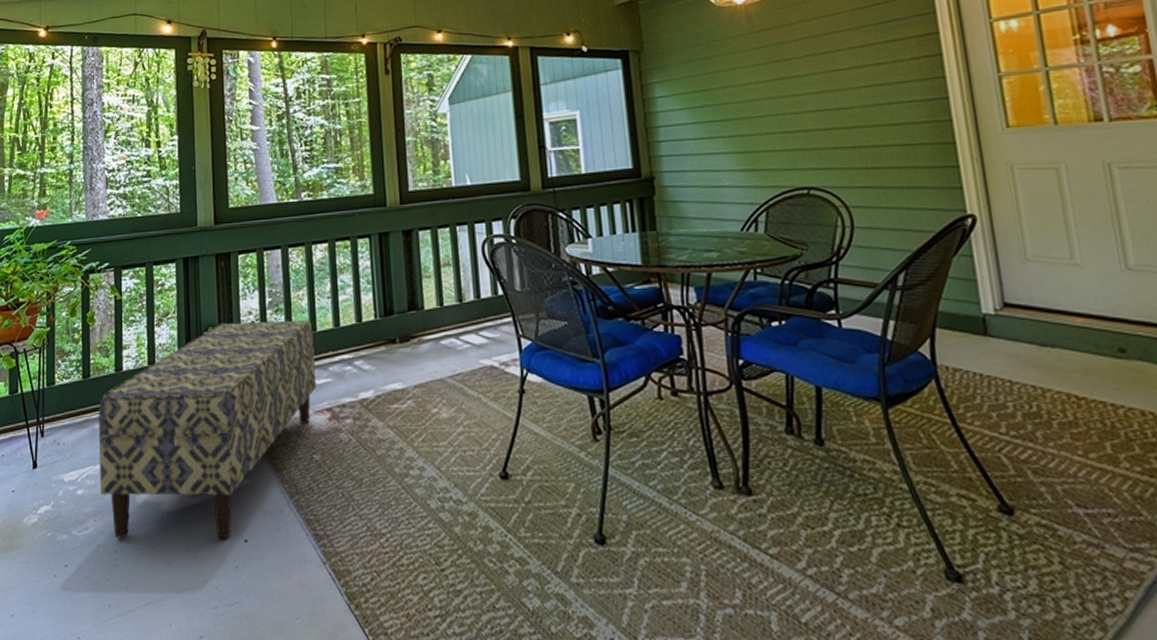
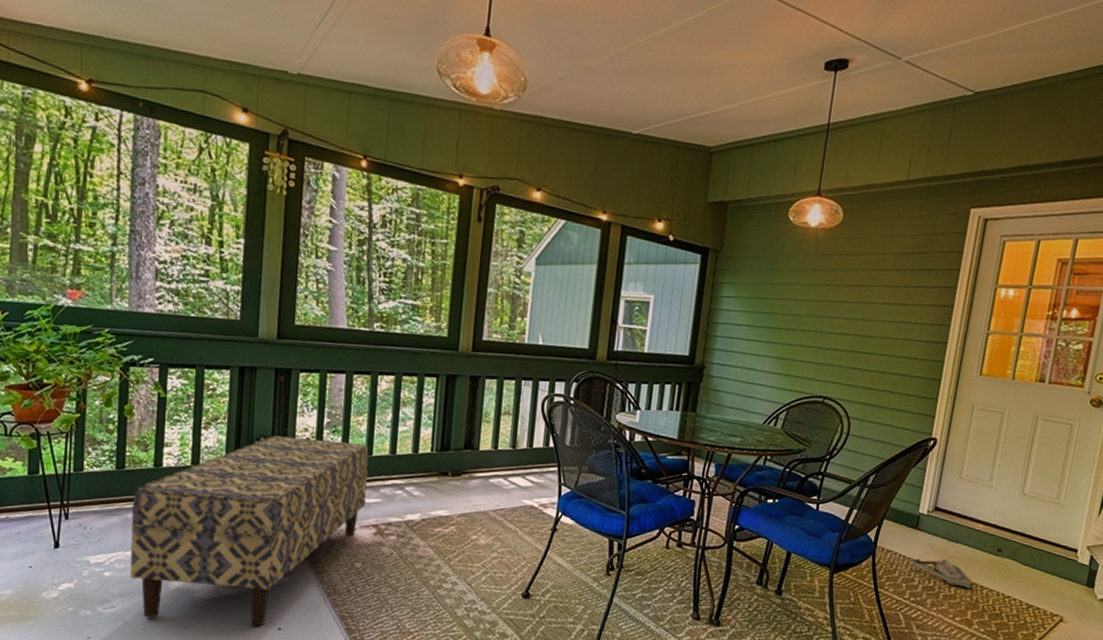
bag: none [993,371,1099,411] -> present [910,558,973,589]

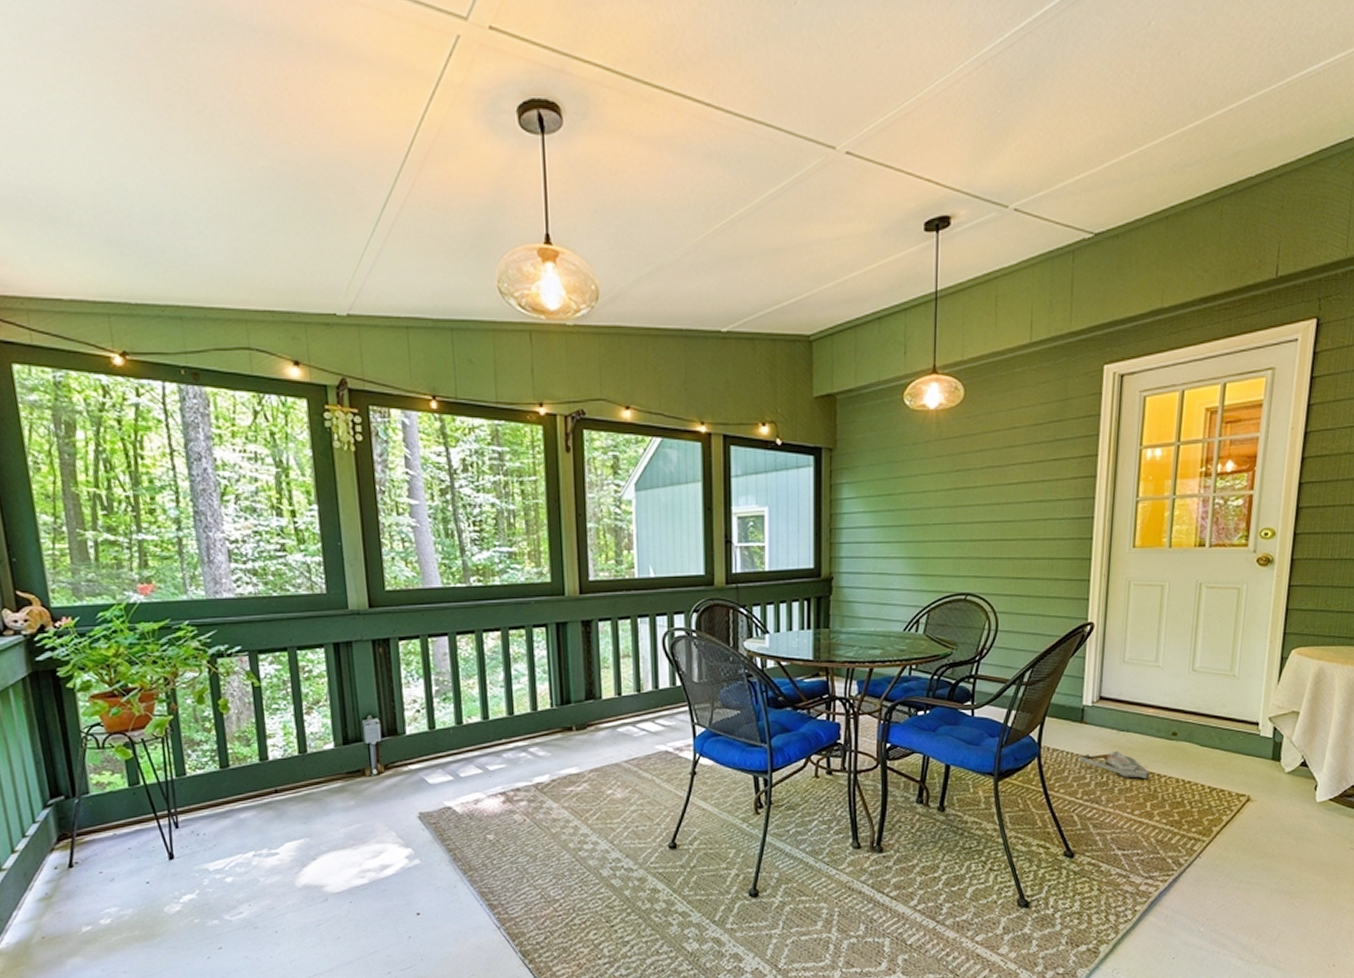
bench: present [130,435,369,627] -> none [243,708,489,920]

